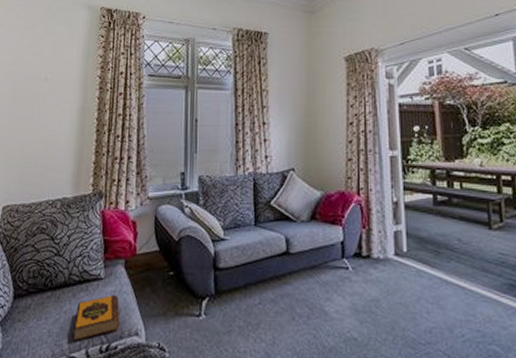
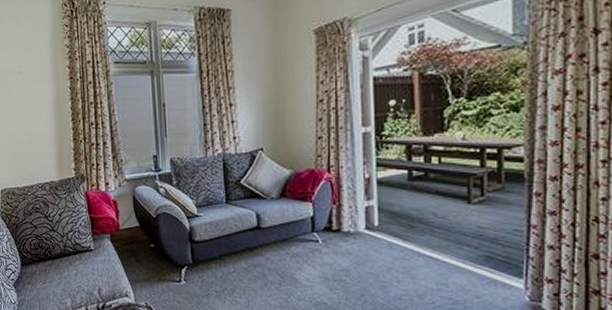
hardback book: present [73,294,120,342] -> none [73,263,112,301]

